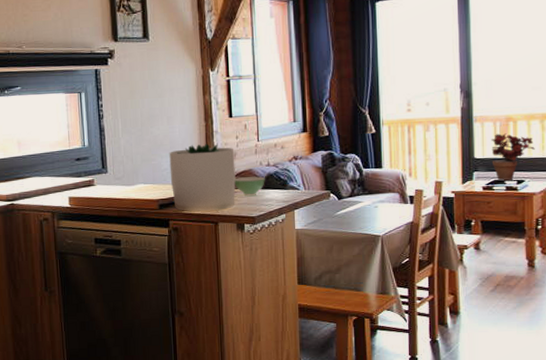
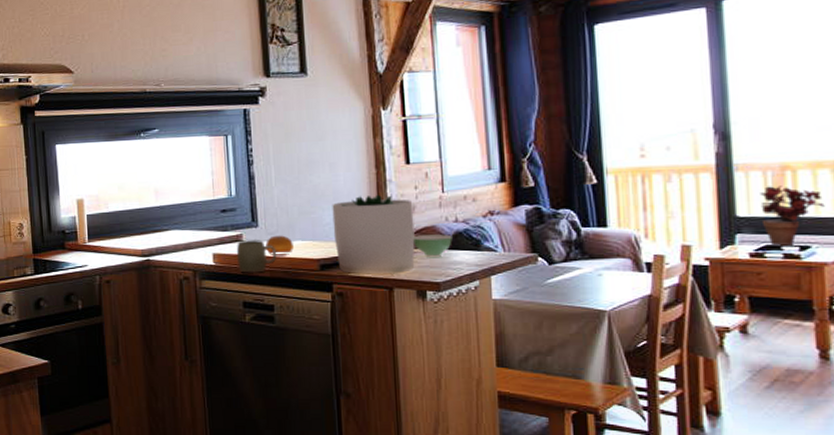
mug: none [89,184,123,213] -> present [236,240,277,273]
fruit: none [114,180,137,198] -> present [265,235,293,257]

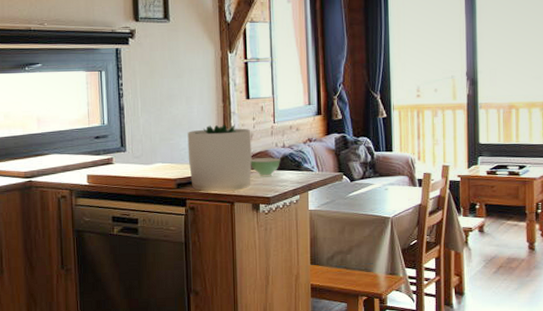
mug: present [236,240,277,273] -> none [107,163,142,192]
fruit: present [265,235,293,257] -> none [132,158,155,177]
potted plant: present [760,186,825,246] -> none [495,120,536,166]

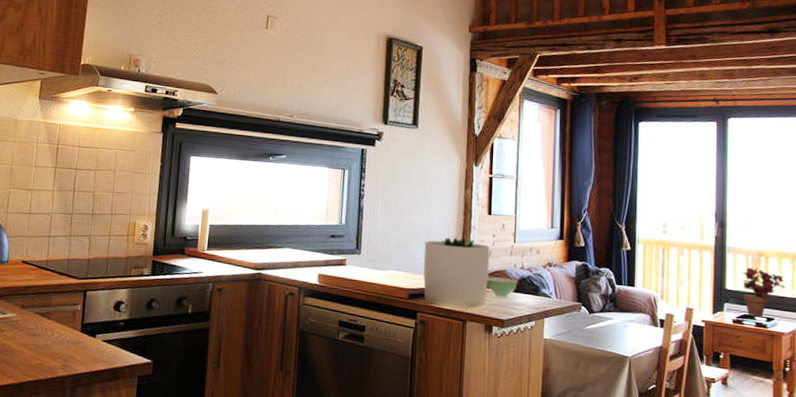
potted plant: none [495,120,536,166] -> present [742,267,785,317]

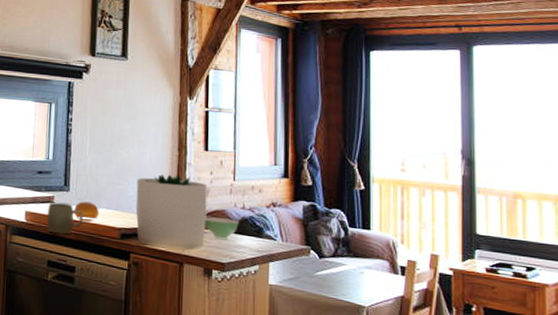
mug: none [338,264,374,296] -> present [46,202,84,235]
fruit: none [365,263,389,283] -> present [74,201,99,222]
potted plant: present [742,267,785,317] -> none [496,210,548,266]

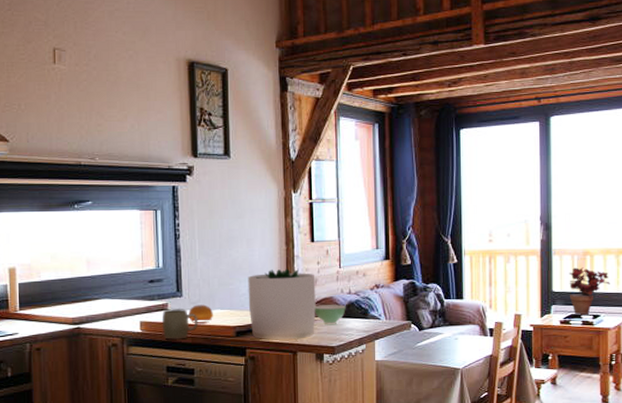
potted plant: none [496,210,548,266] -> present [569,267,610,315]

